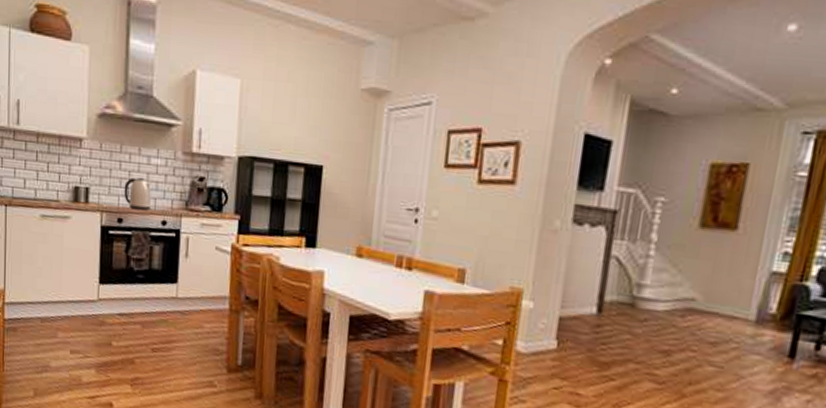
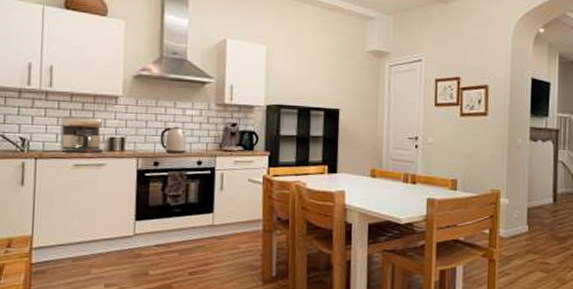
coffee maker: none [27,159,69,205] -> present [60,116,104,154]

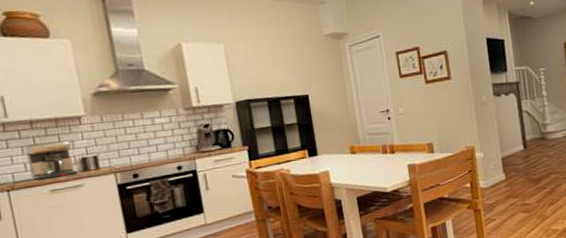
kettle: present [160,127,187,154] -> none [133,136,164,164]

